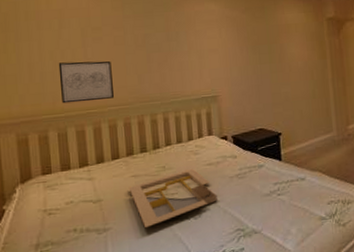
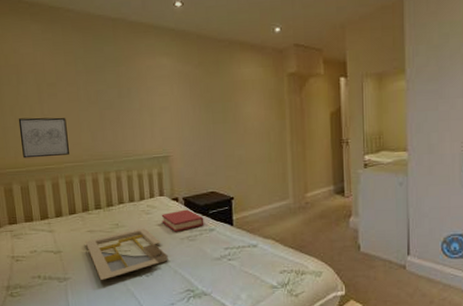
hardback book: none [210,147,254,171] -> present [161,209,204,232]

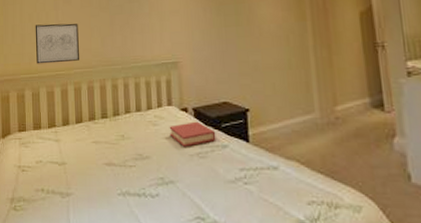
serving tray: present [85,227,168,280] -> none [89,140,176,198]

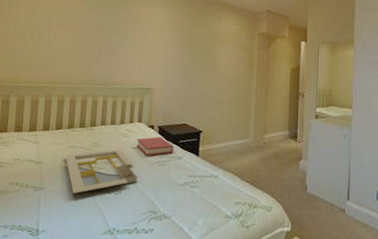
wall art: present [35,23,79,64] -> none [25,41,68,77]
serving tray: none [89,140,176,198] -> present [65,148,137,193]

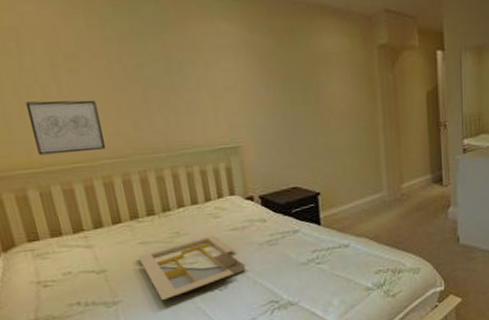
wall art: none [25,41,68,77] -> present [25,100,105,156]
hardback book: present [136,136,174,156] -> none [233,209,287,237]

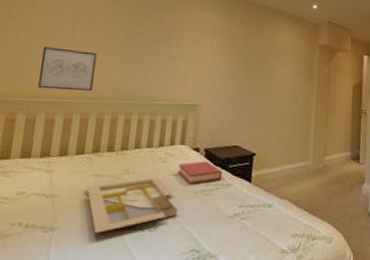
hardback book: none [233,209,287,237] -> present [177,161,223,184]

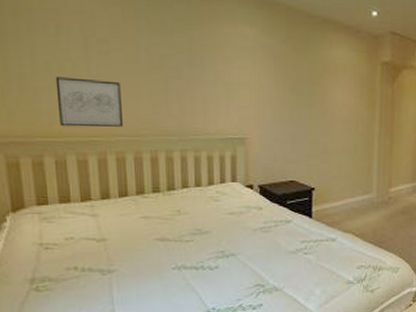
serving tray: present [86,176,178,233] -> none [137,215,237,273]
hardback book: present [177,161,223,184] -> none [232,198,281,222]

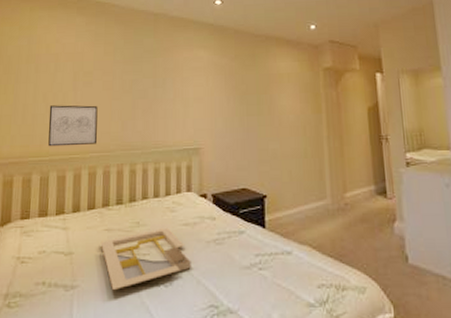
serving tray: none [137,215,237,273] -> present [100,227,191,290]

